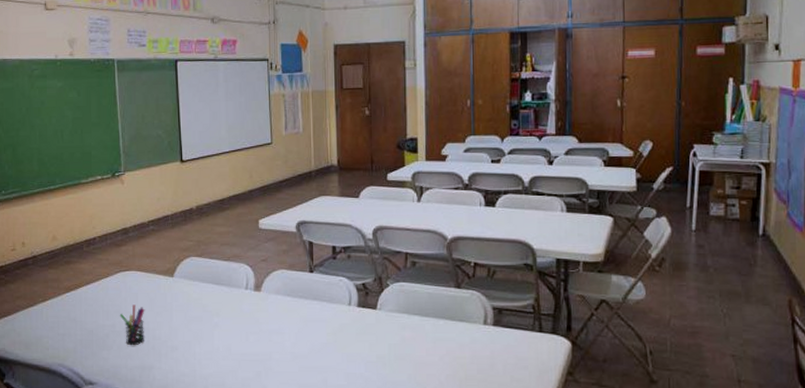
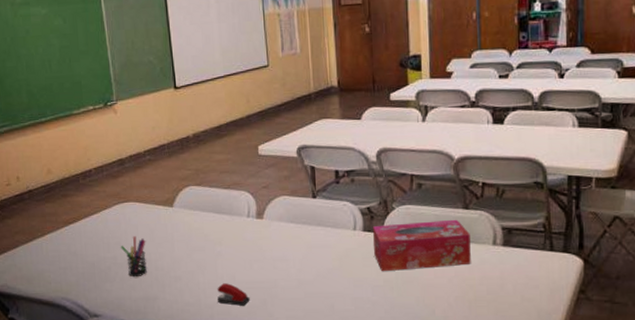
stapler: none [213,354,245,378] -> present [217,283,250,306]
tissue box: none [368,298,462,348] -> present [373,219,471,272]

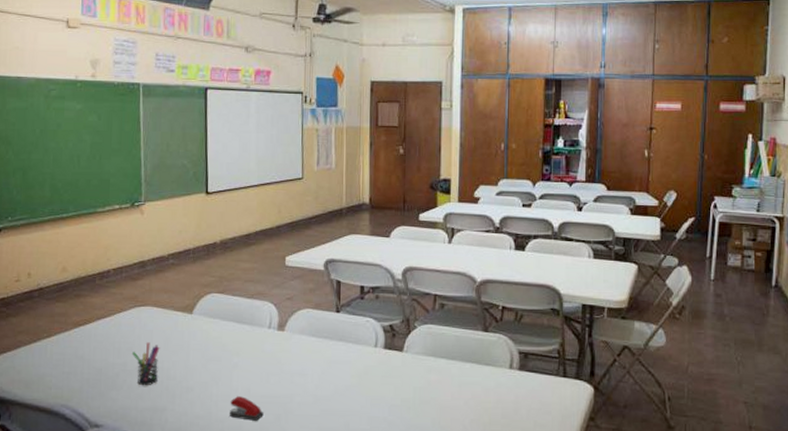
tissue box: present [373,219,471,272] -> none [394,341,488,391]

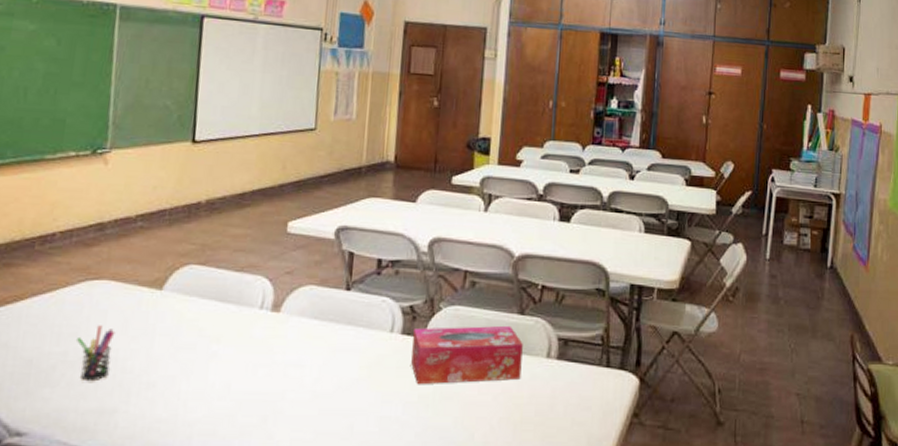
stapler: present [230,396,264,421] -> none [202,393,246,424]
tissue box: none [394,341,488,391] -> present [411,325,523,385]

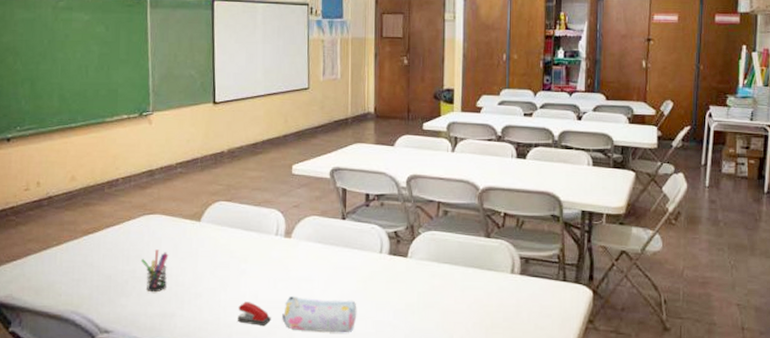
stapler: none [202,393,246,424] -> present [238,302,271,326]
pencil case: none [260,385,358,433] -> present [282,295,357,333]
tissue box: present [411,325,523,385] -> none [398,247,490,296]

